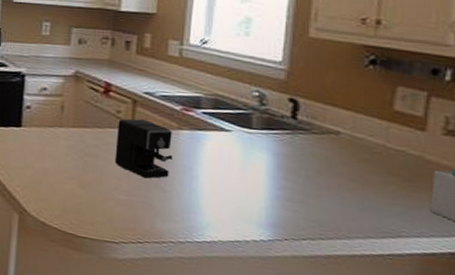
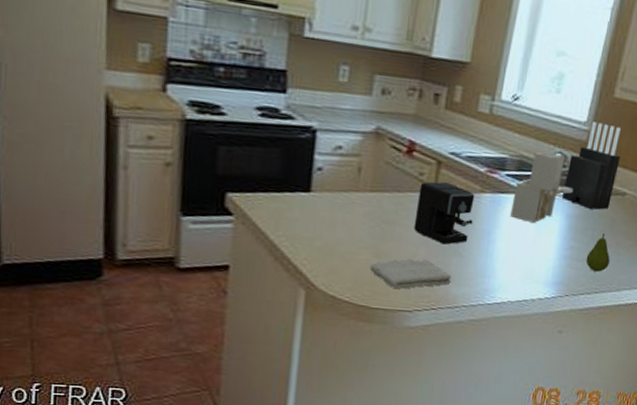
washcloth: none [75,190,156,220] -> present [370,258,452,289]
utensil holder: none [211,91,277,160] -> present [510,152,574,223]
knife block: none [265,61,327,149] -> present [561,122,621,210]
fruit: none [303,174,333,216] -> present [585,234,610,272]

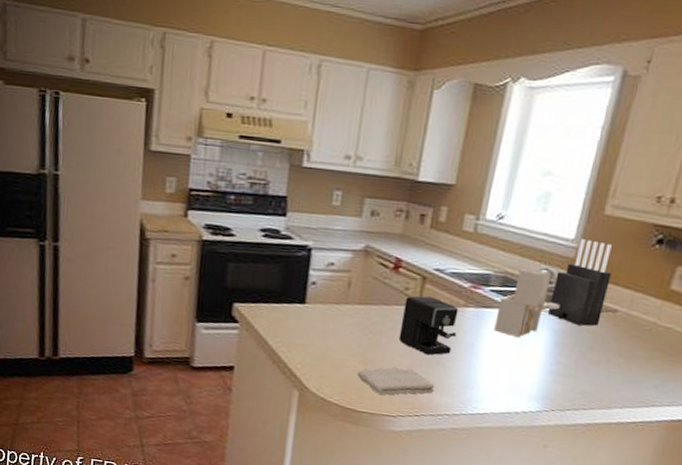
fruit: present [585,234,610,272] -> none [573,350,600,389]

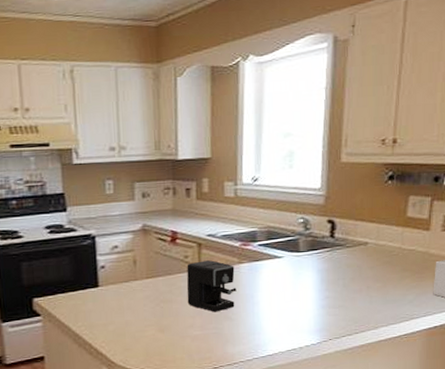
washcloth: present [357,367,435,395] -> none [156,327,227,355]
utensil holder: present [494,269,560,337] -> none [267,219,320,282]
knife block: present [547,239,612,326] -> none [310,186,357,262]

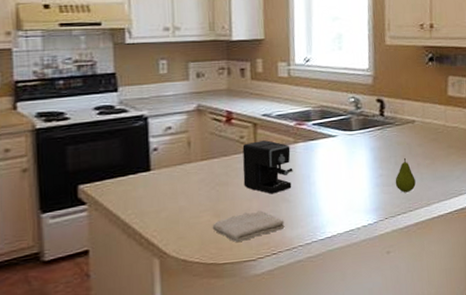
washcloth: none [156,327,227,355] -> present [212,211,285,242]
fruit: none [342,281,364,315] -> present [395,158,416,193]

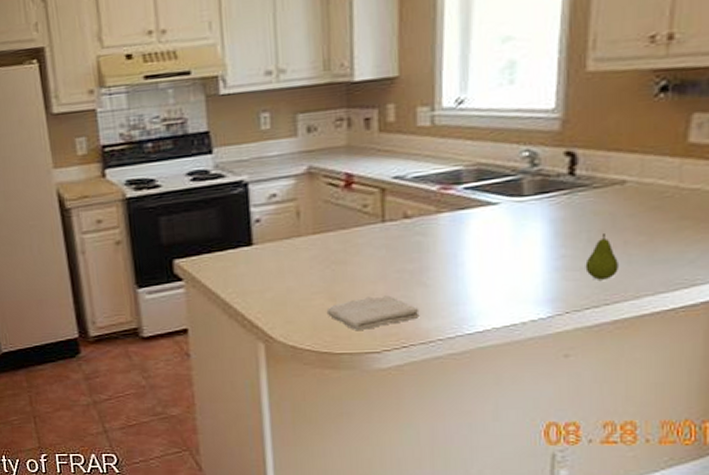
coffee maker: present [242,140,293,194] -> none [366,209,433,276]

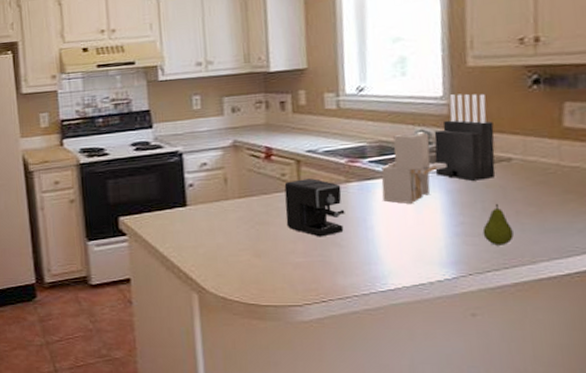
washcloth: present [326,295,420,330] -> none [252,254,336,284]
coffee maker: none [366,209,433,276] -> present [284,178,345,237]
utensil holder: none [477,152,553,236] -> present [381,132,447,204]
knife block: none [538,104,610,208] -> present [434,93,496,181]

